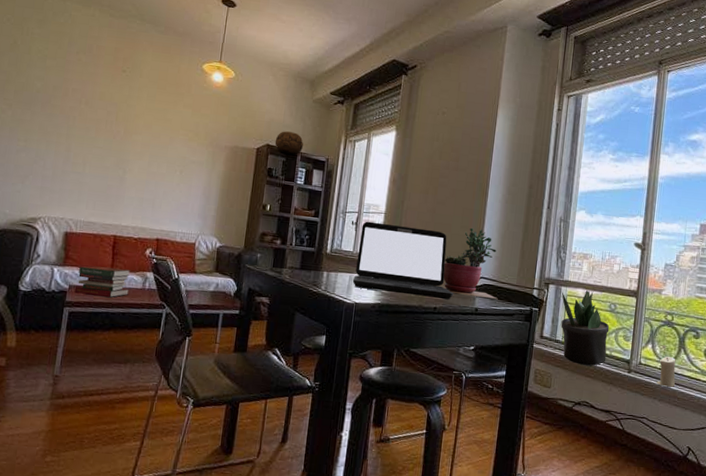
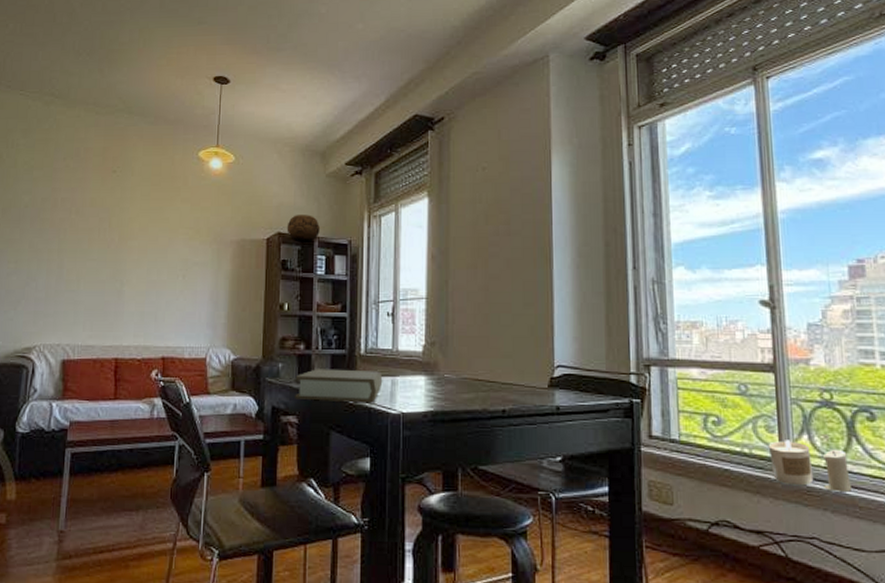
books: present [74,266,130,298] -> none [75,395,136,433]
book: none [268,261,343,292] -> present [295,369,383,402]
laptop: present [352,221,453,300] -> none [395,310,525,399]
succulent plant: present [443,227,498,300] -> none [508,304,584,393]
planter: present [561,289,610,366] -> none [668,368,746,470]
candle: none [623,347,652,381] -> present [768,440,814,486]

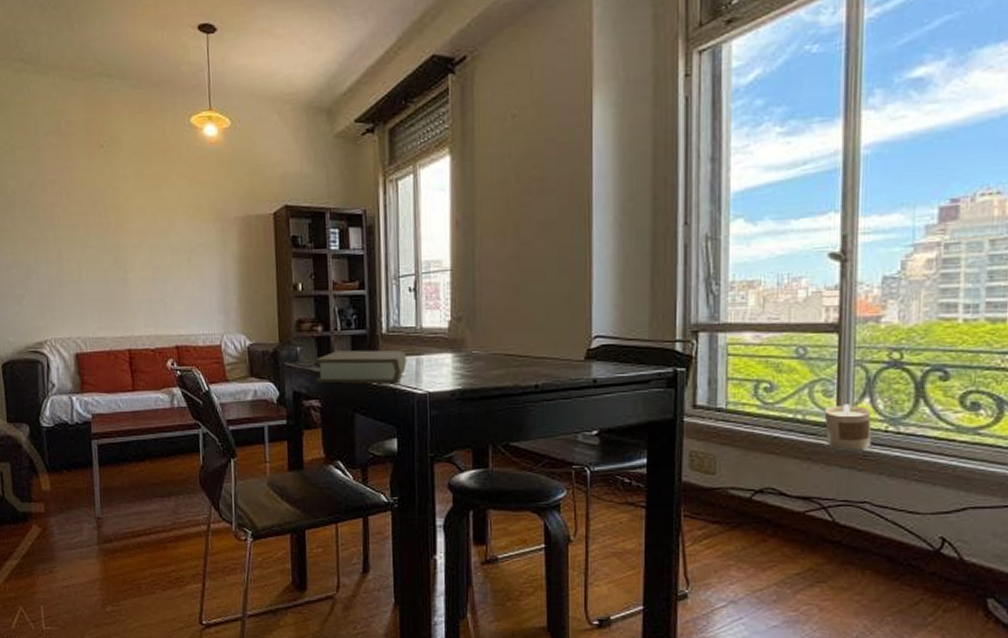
decorative bowl: present [287,215,320,244] -> none [294,183,331,217]
candle: present [822,450,851,492] -> none [882,413,913,455]

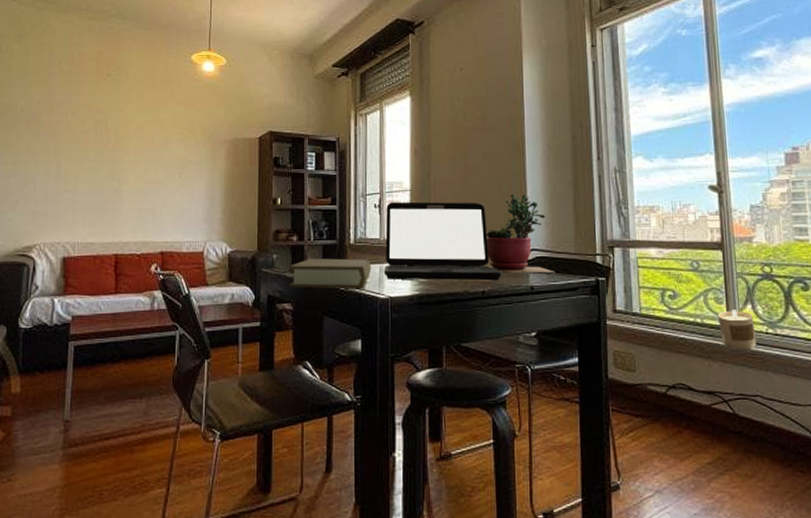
laptop: none [420,281,559,374] -> present [383,201,502,281]
succulent plant: none [541,269,624,364] -> present [486,193,556,273]

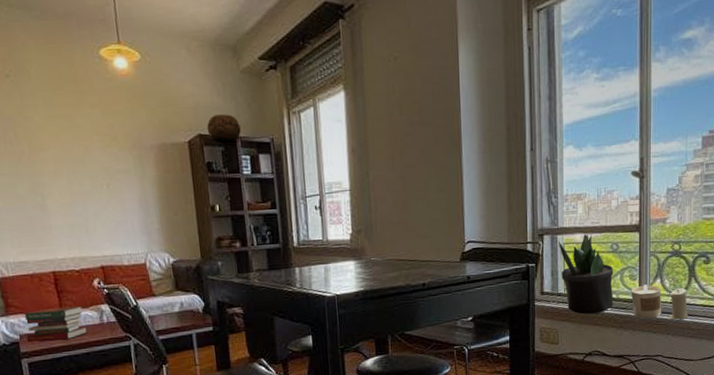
books: none [78,290,137,325] -> present [25,306,87,342]
decorative bowl: none [278,114,309,142] -> present [207,114,241,144]
book: present [289,258,372,289] -> none [235,260,317,292]
laptop: present [383,201,502,281] -> none [327,199,441,279]
succulent plant: present [486,193,556,273] -> none [425,187,490,265]
planter: none [630,248,698,339] -> present [557,233,614,314]
candle: none [763,317,789,354] -> present [669,288,688,320]

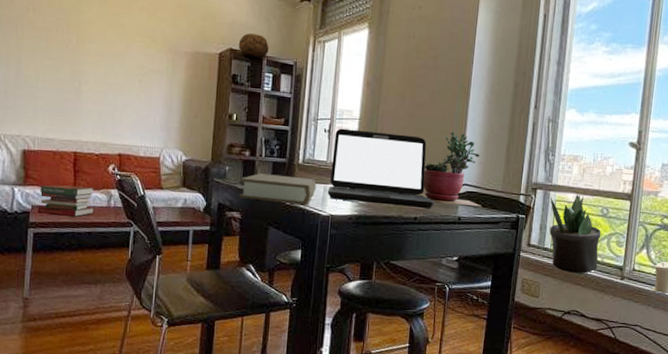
book: none [235,260,317,292] -> present [239,173,317,205]
laptop: none [327,199,441,279] -> present [327,128,434,209]
succulent plant: none [425,187,490,265] -> present [423,131,482,207]
candle: present [631,284,662,319] -> none [616,253,647,288]

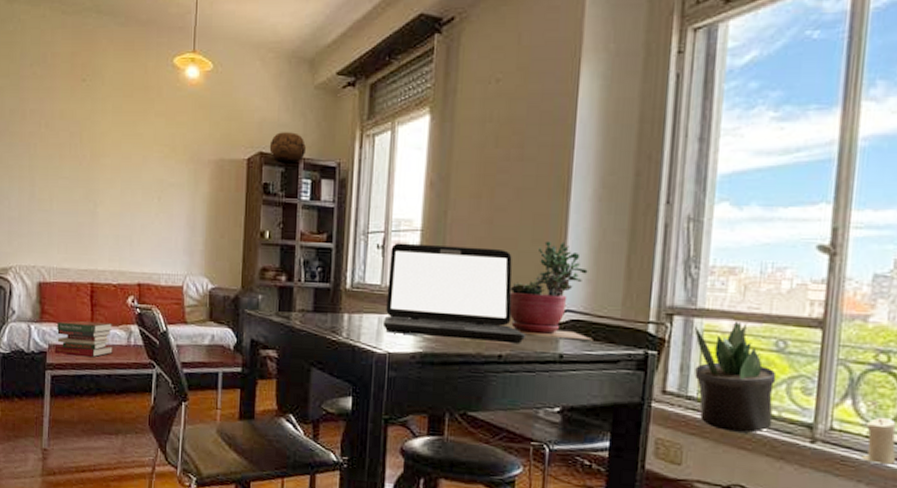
book: present [239,173,317,205] -> none [275,302,369,340]

